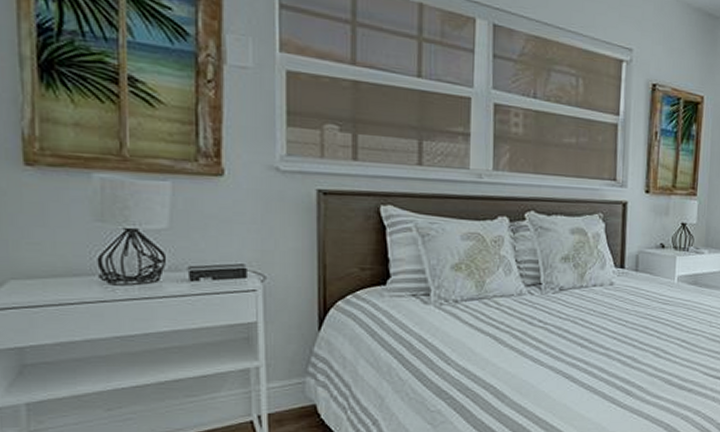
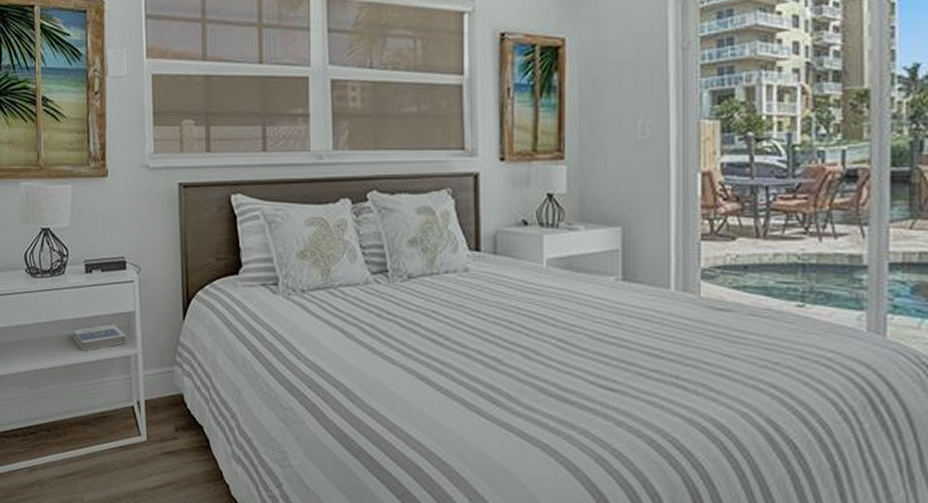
hardback book: none [169,335,246,366] -> present [72,323,127,351]

